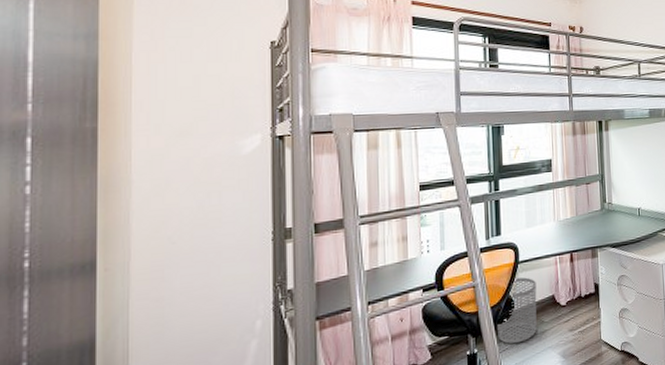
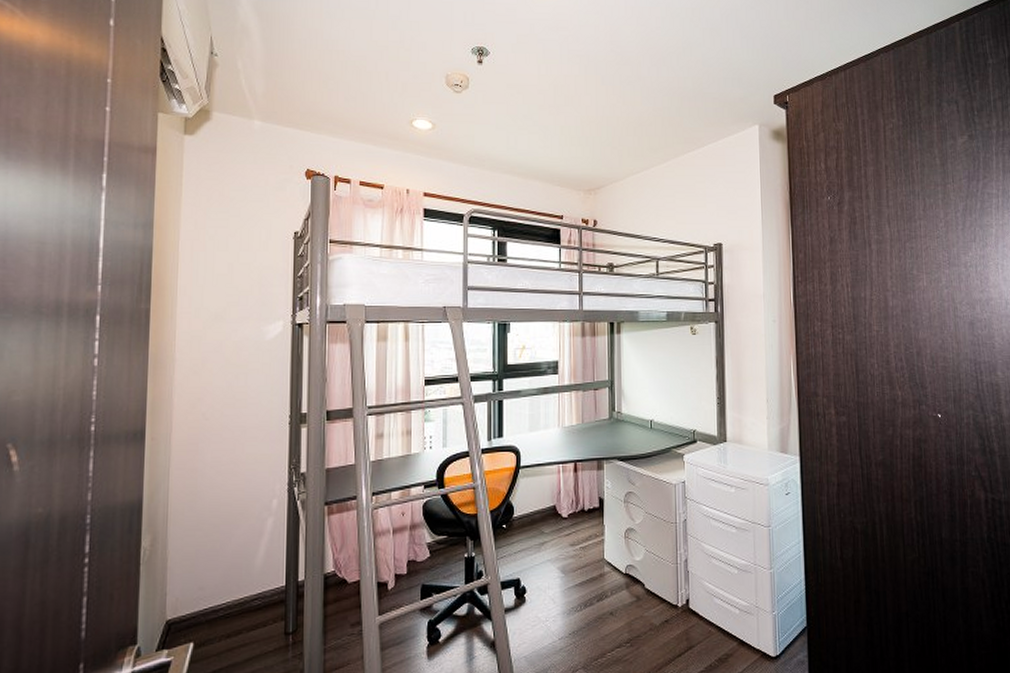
waste bin: present [497,277,537,344] -> none [496,483,538,552]

